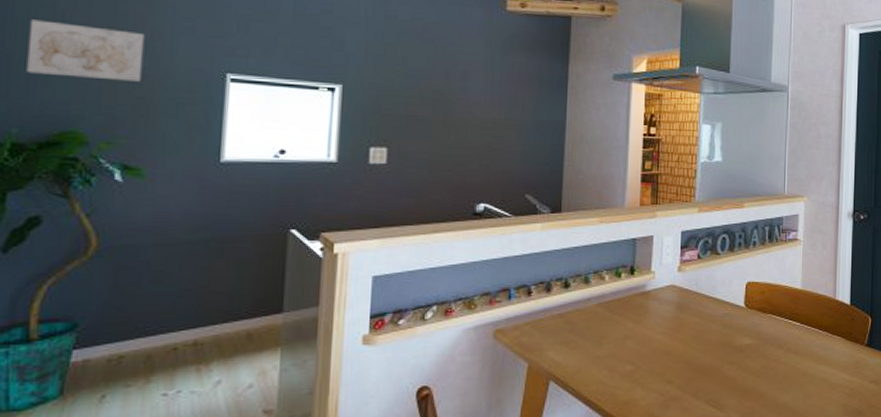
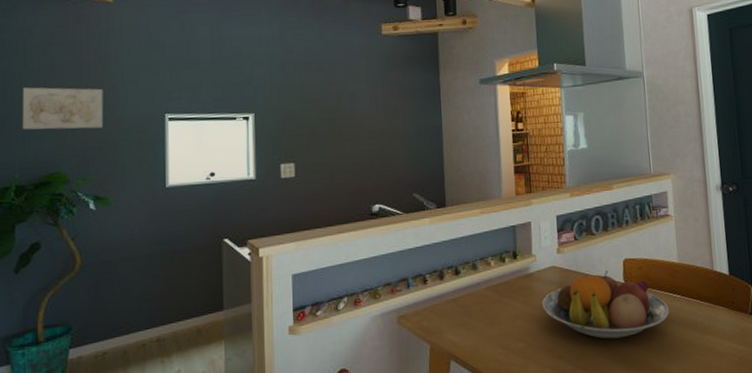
fruit bowl: none [656,293,787,365] -> present [542,271,669,340]

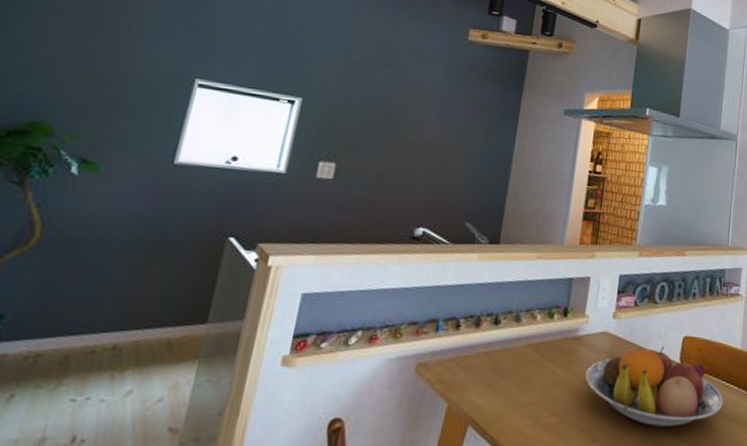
wall art: present [22,87,104,130] -> none [12,15,128,80]

